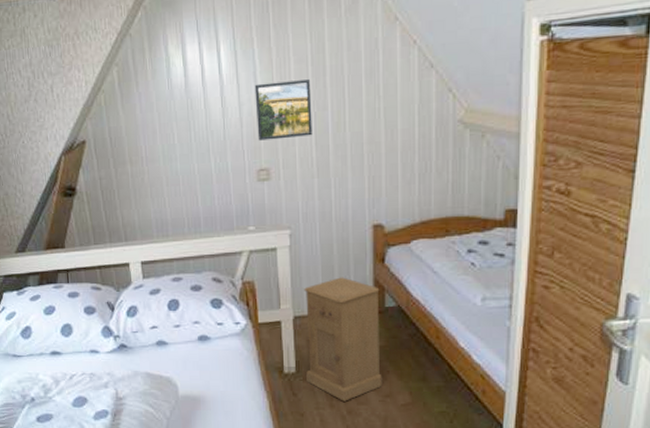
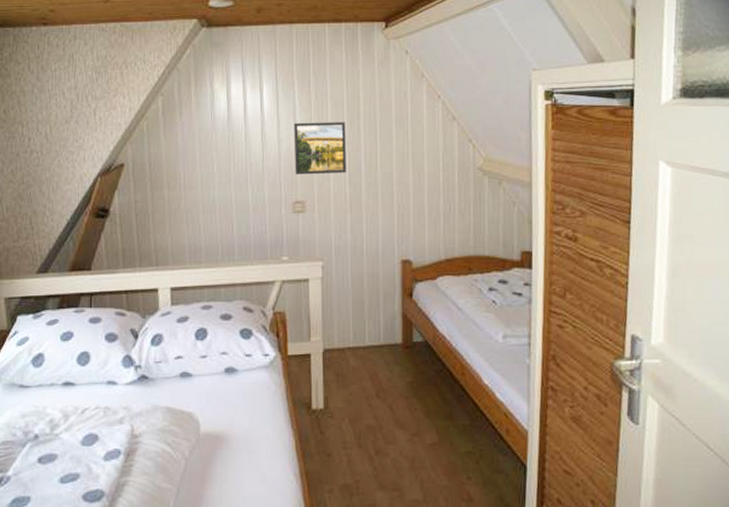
nightstand: present [304,277,383,402] -> none [335,310,410,441]

